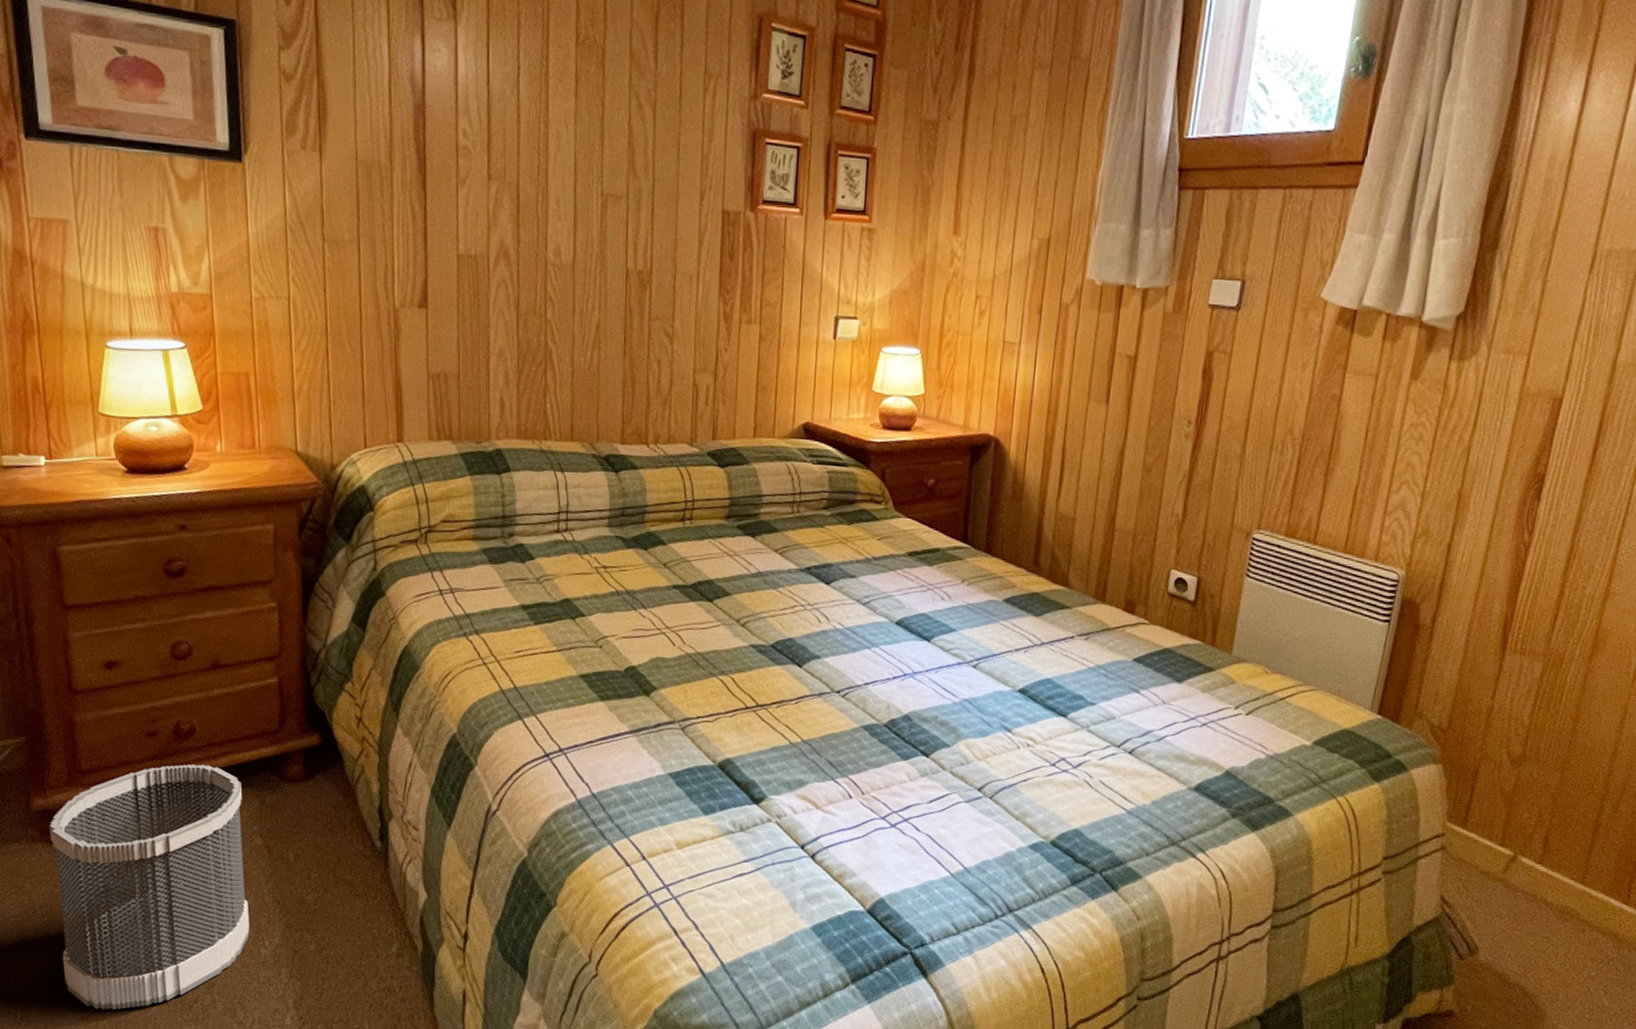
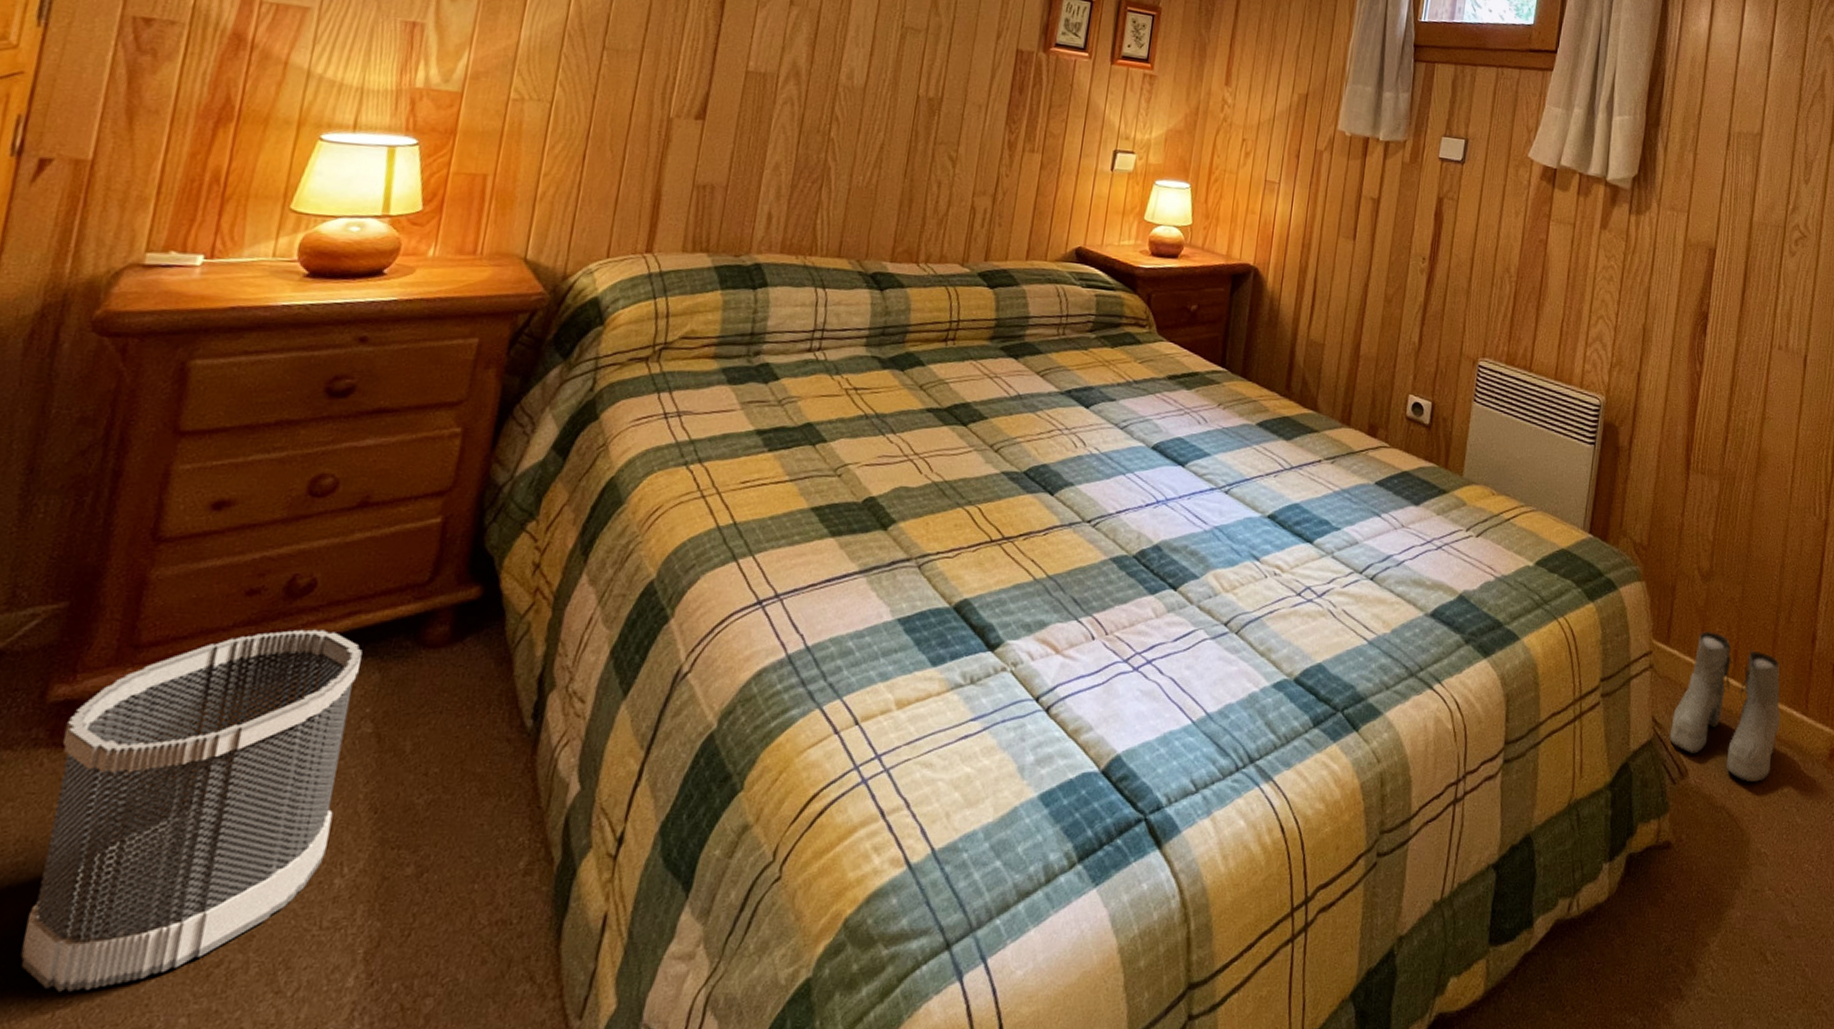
boots: none [1459,816,1600,965] -> present [1669,631,1781,783]

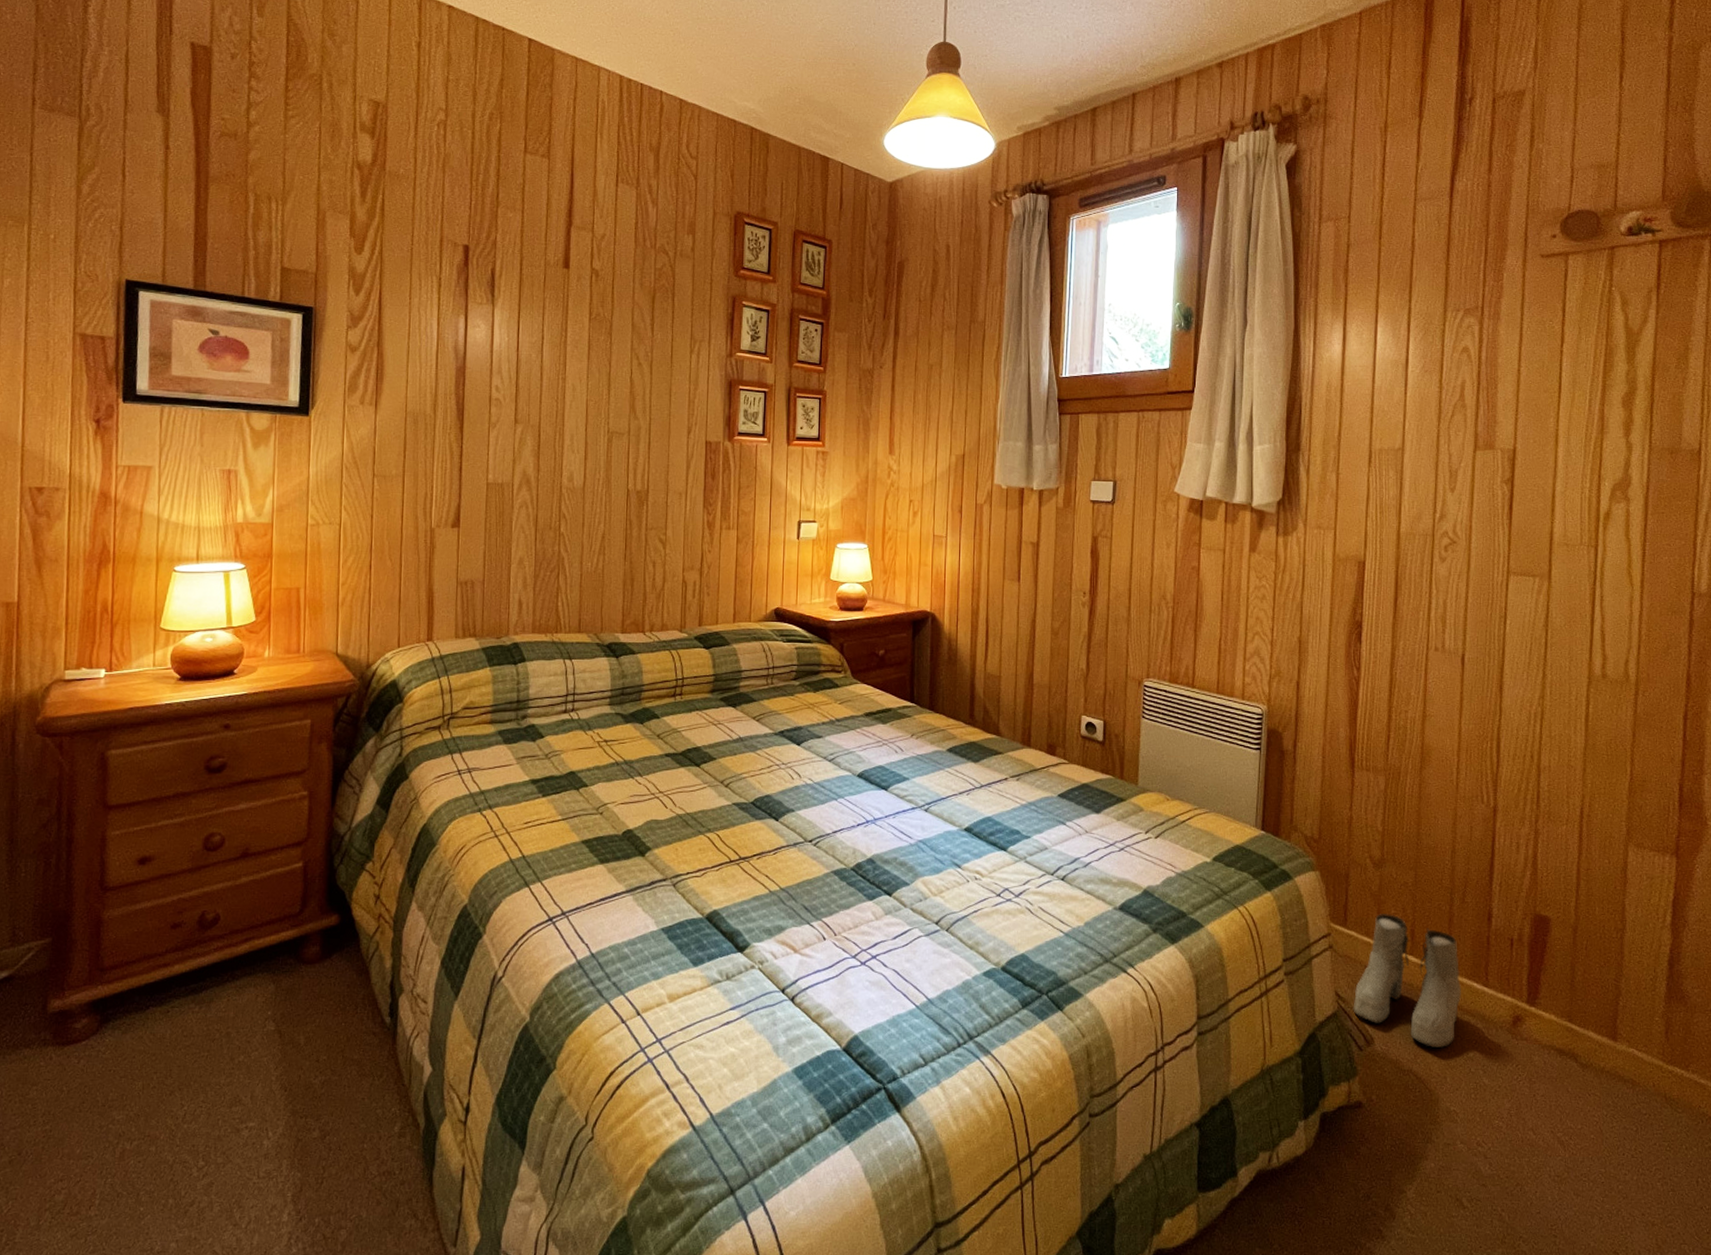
wastebasket: present [20,629,363,992] -> none [58,952,259,1223]

